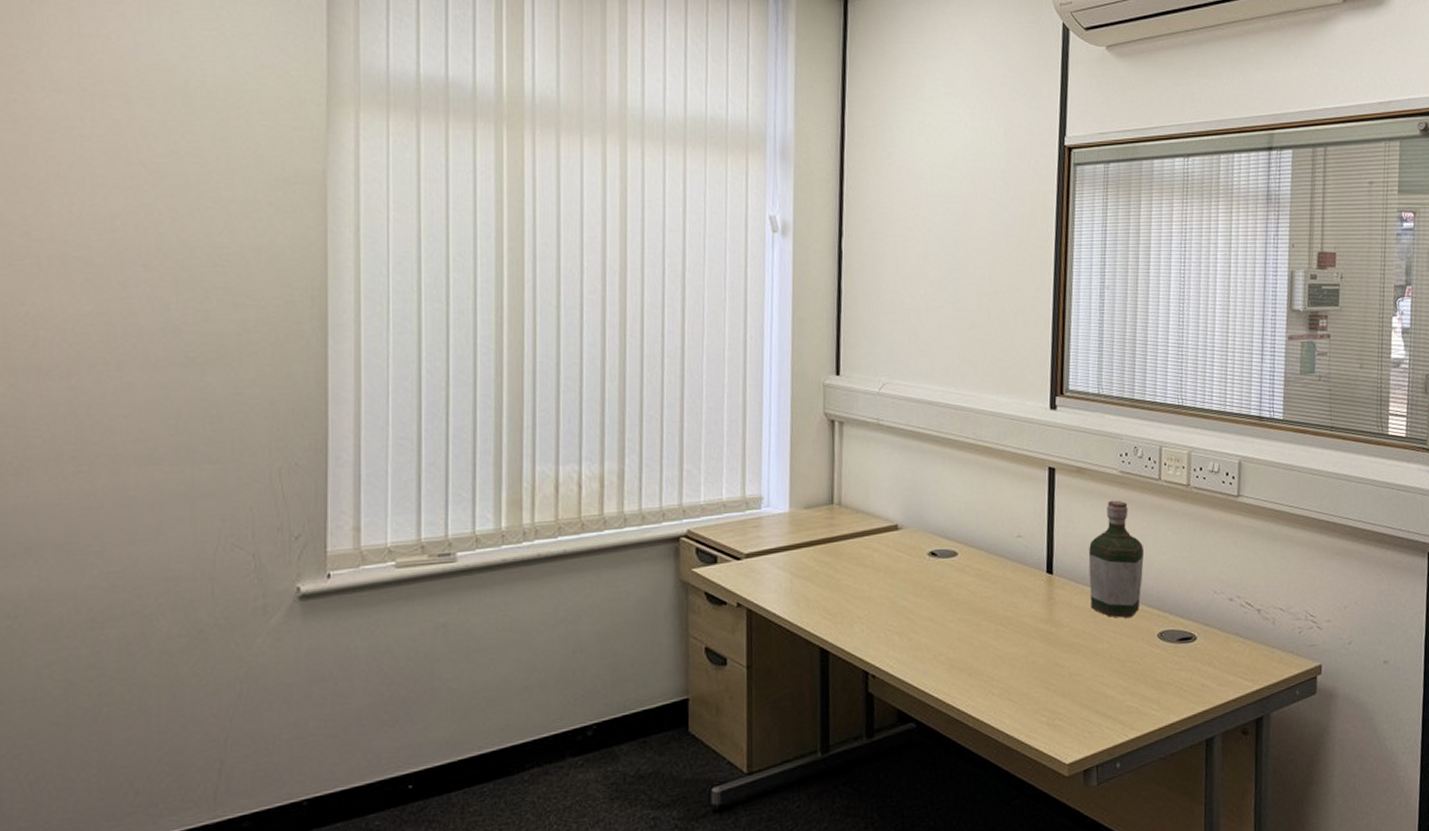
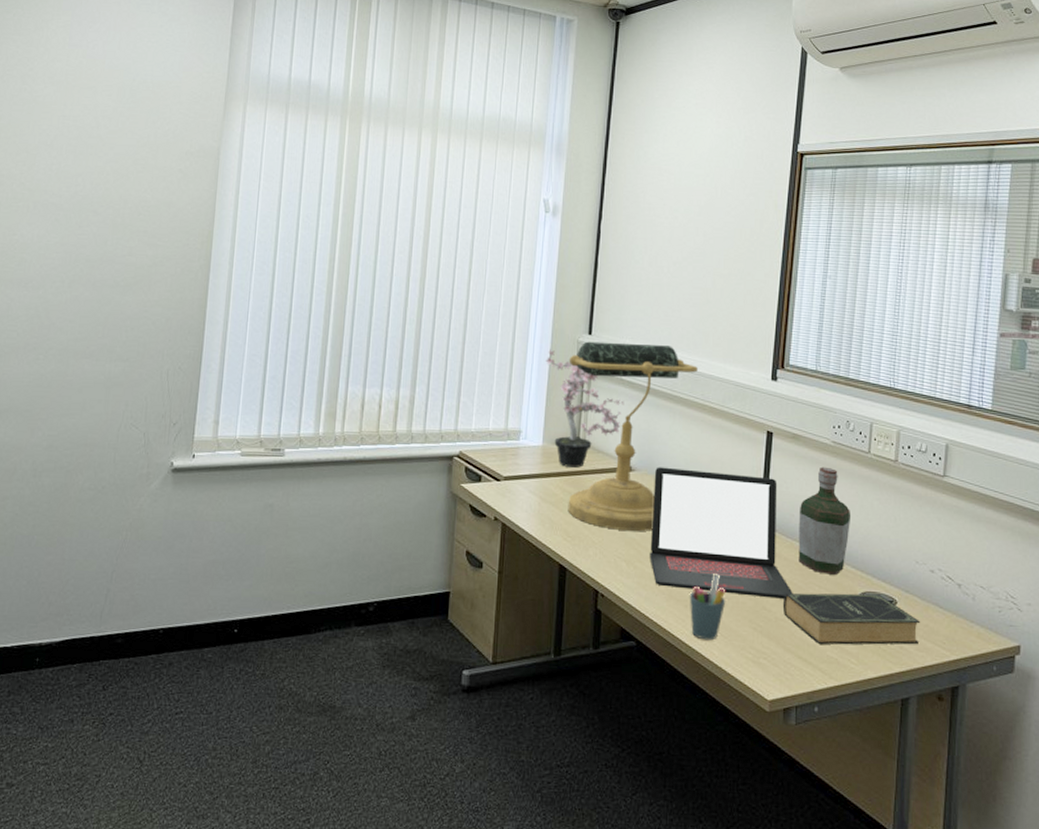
potted plant: none [786,396,884,534] -> present [545,349,624,468]
desk lamp: none [814,380,968,600] -> present [568,341,699,531]
laptop: none [924,519,1087,657] -> present [650,467,793,599]
pen holder: none [973,633,1015,710] -> present [689,574,726,641]
book: none [1076,632,1222,694] -> present [782,593,921,645]

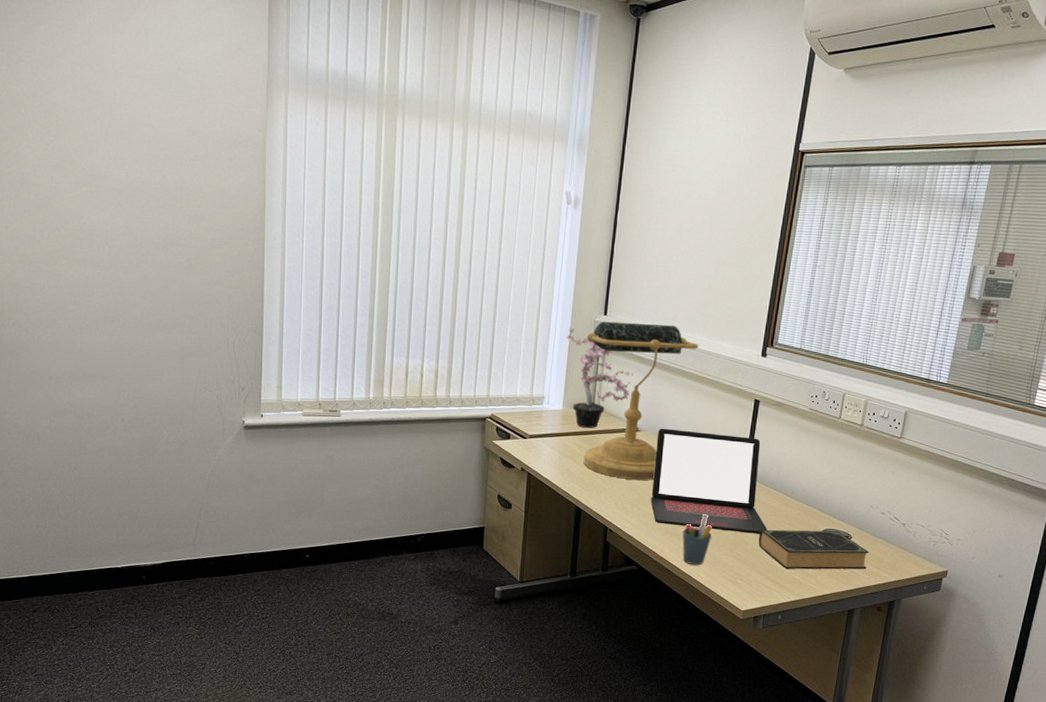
bottle: present [798,466,852,576] -> none [774,429,821,517]

